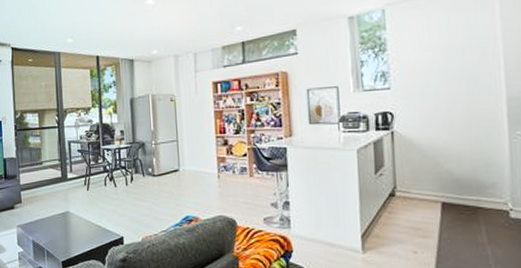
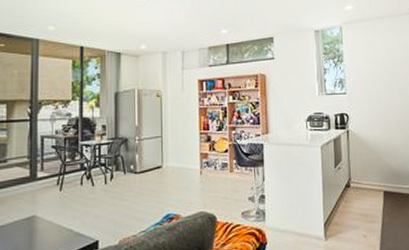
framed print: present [306,86,341,125] -> none [280,89,308,124]

